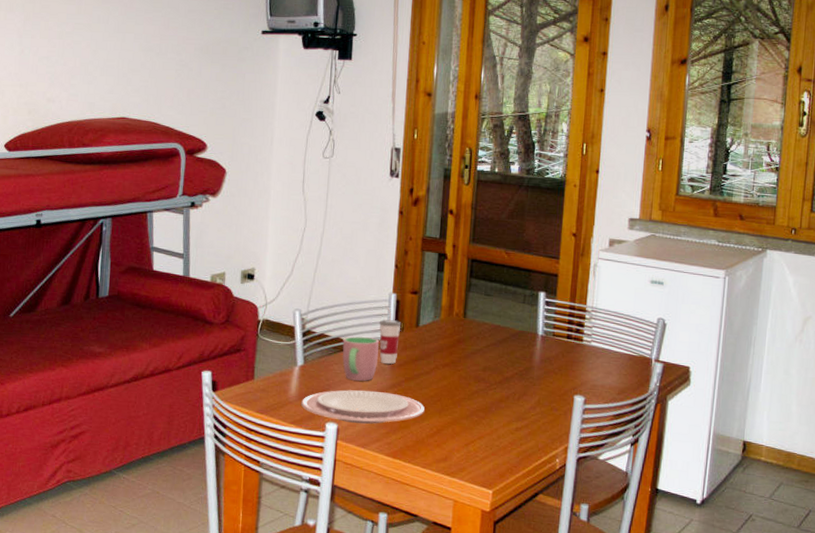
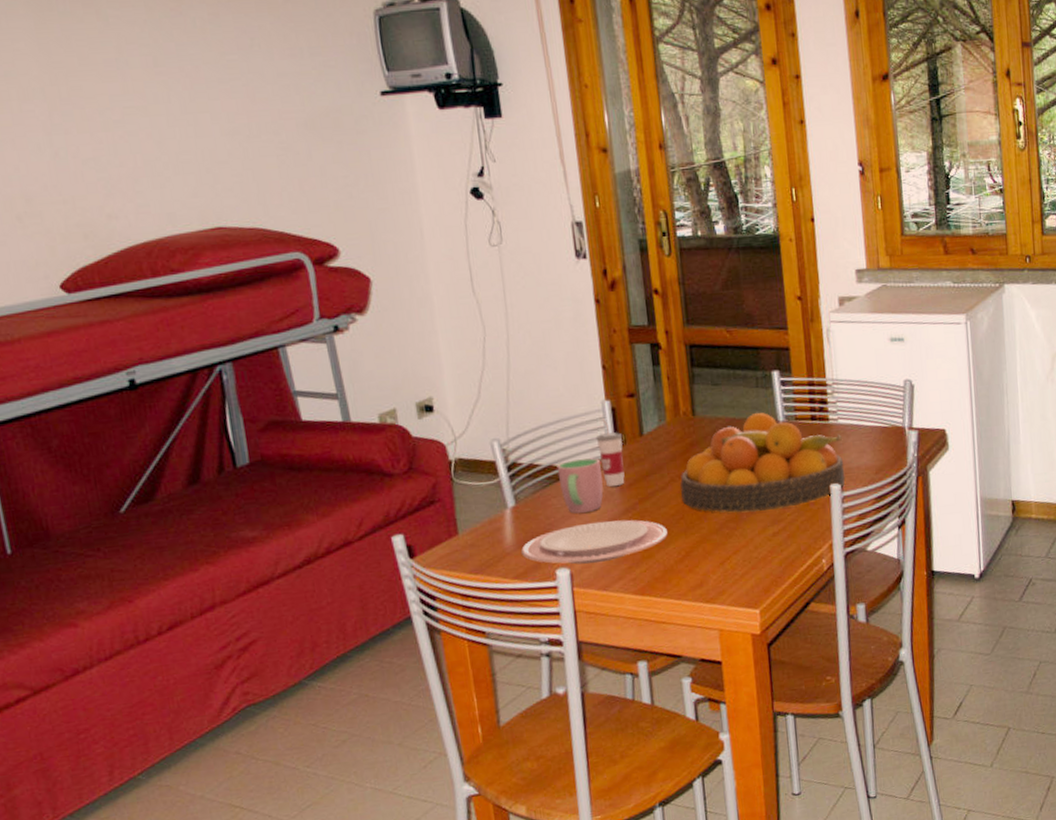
fruit bowl: none [442,324,593,409] -> present [680,412,845,513]

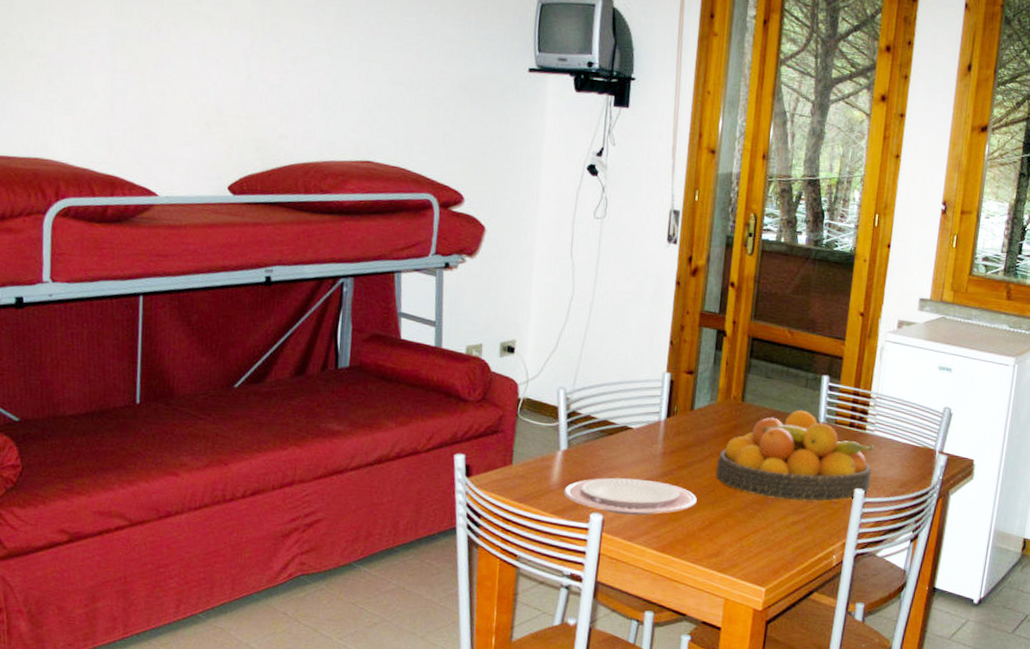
cup: present [557,458,603,513] -> none [610,419,650,469]
cup: present [596,418,625,487] -> none [650,388,674,450]

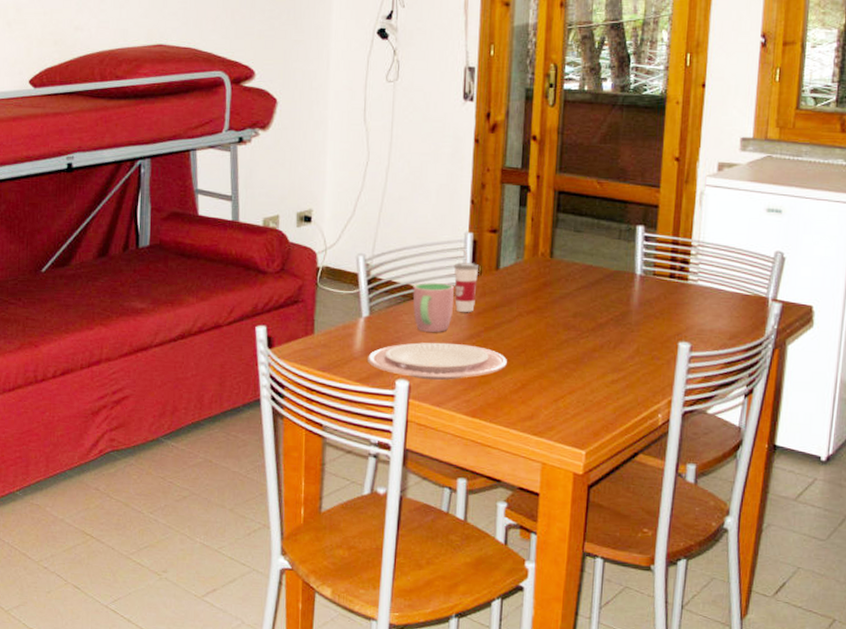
cup: none [610,419,650,469] -> present [412,283,454,332]
cup: none [650,388,674,450] -> present [454,249,478,312]
fruit bowl: present [716,410,876,502] -> none [526,263,700,358]

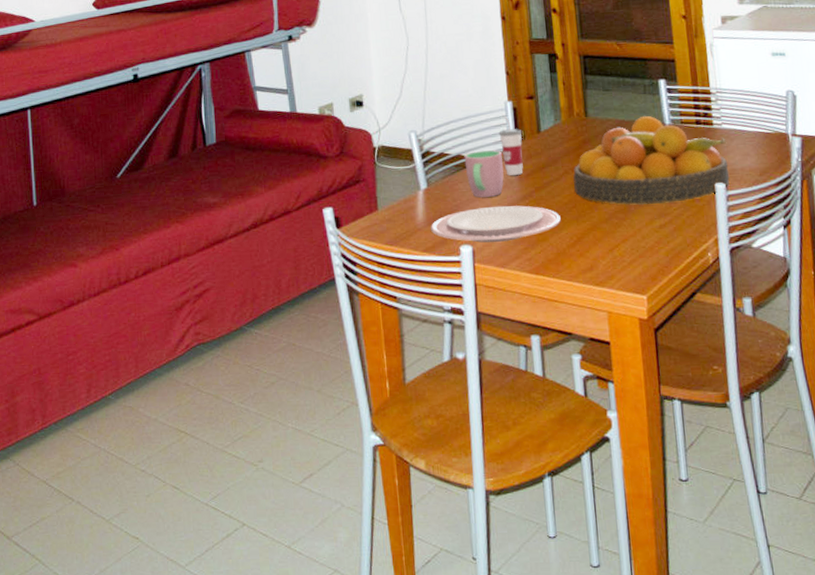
fruit bowl: none [526,263,700,358] -> present [573,115,730,205]

